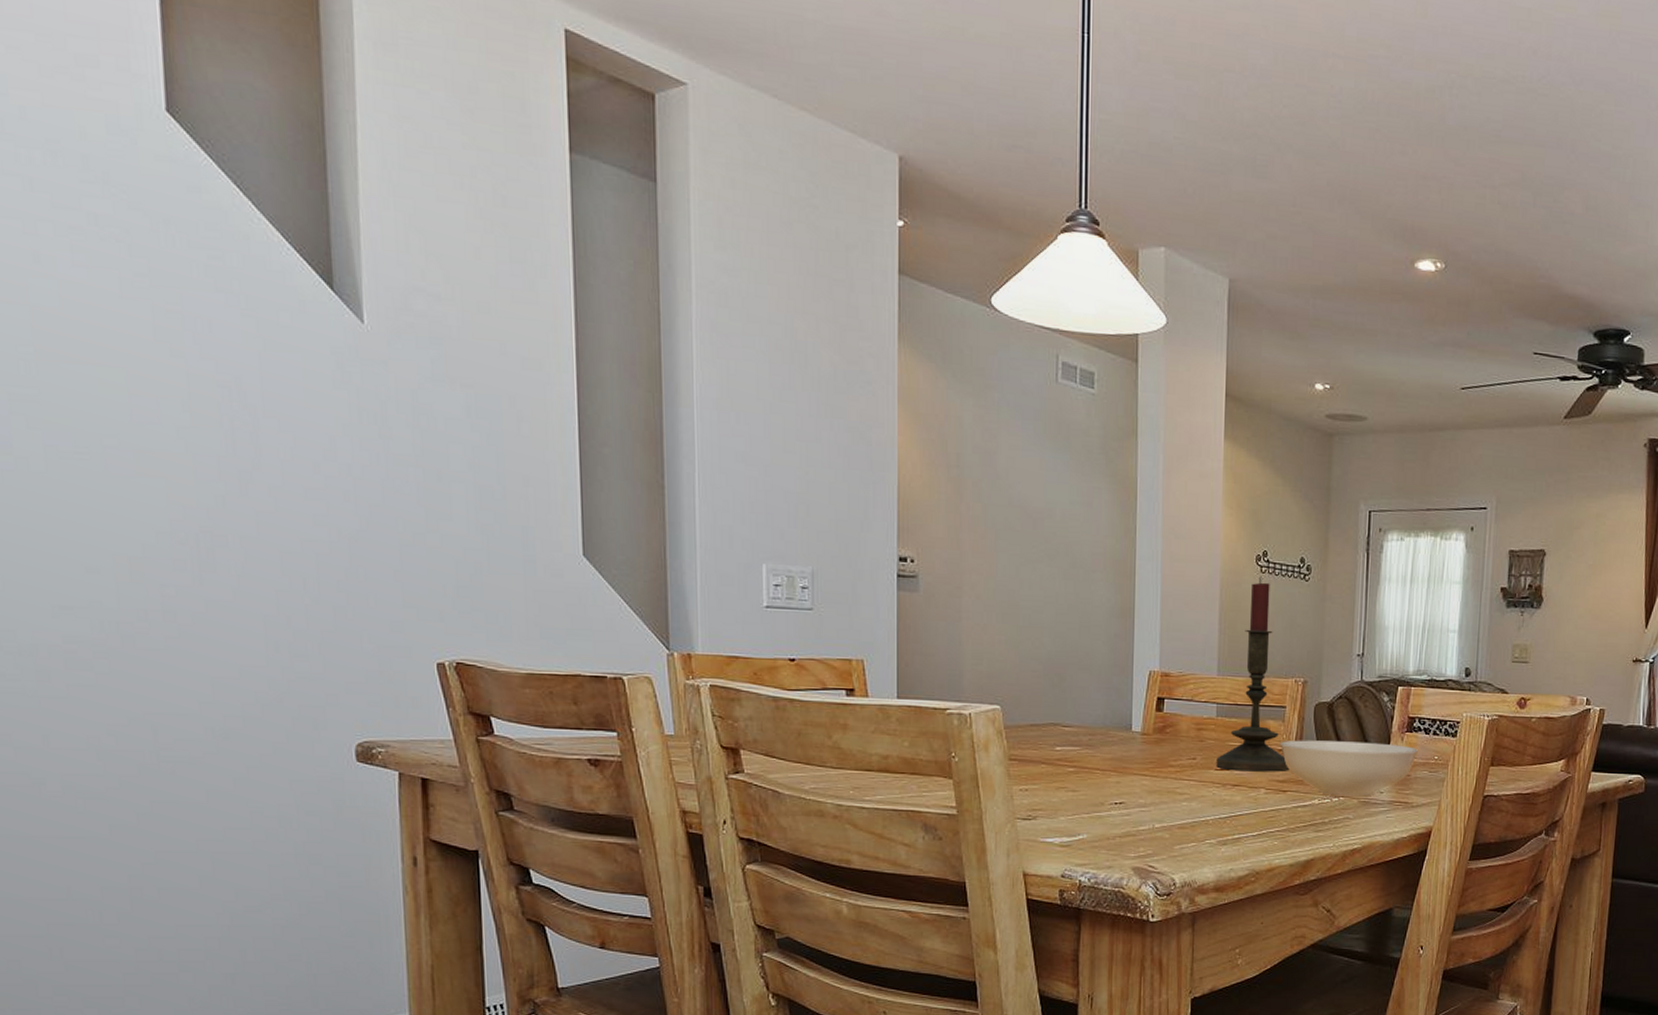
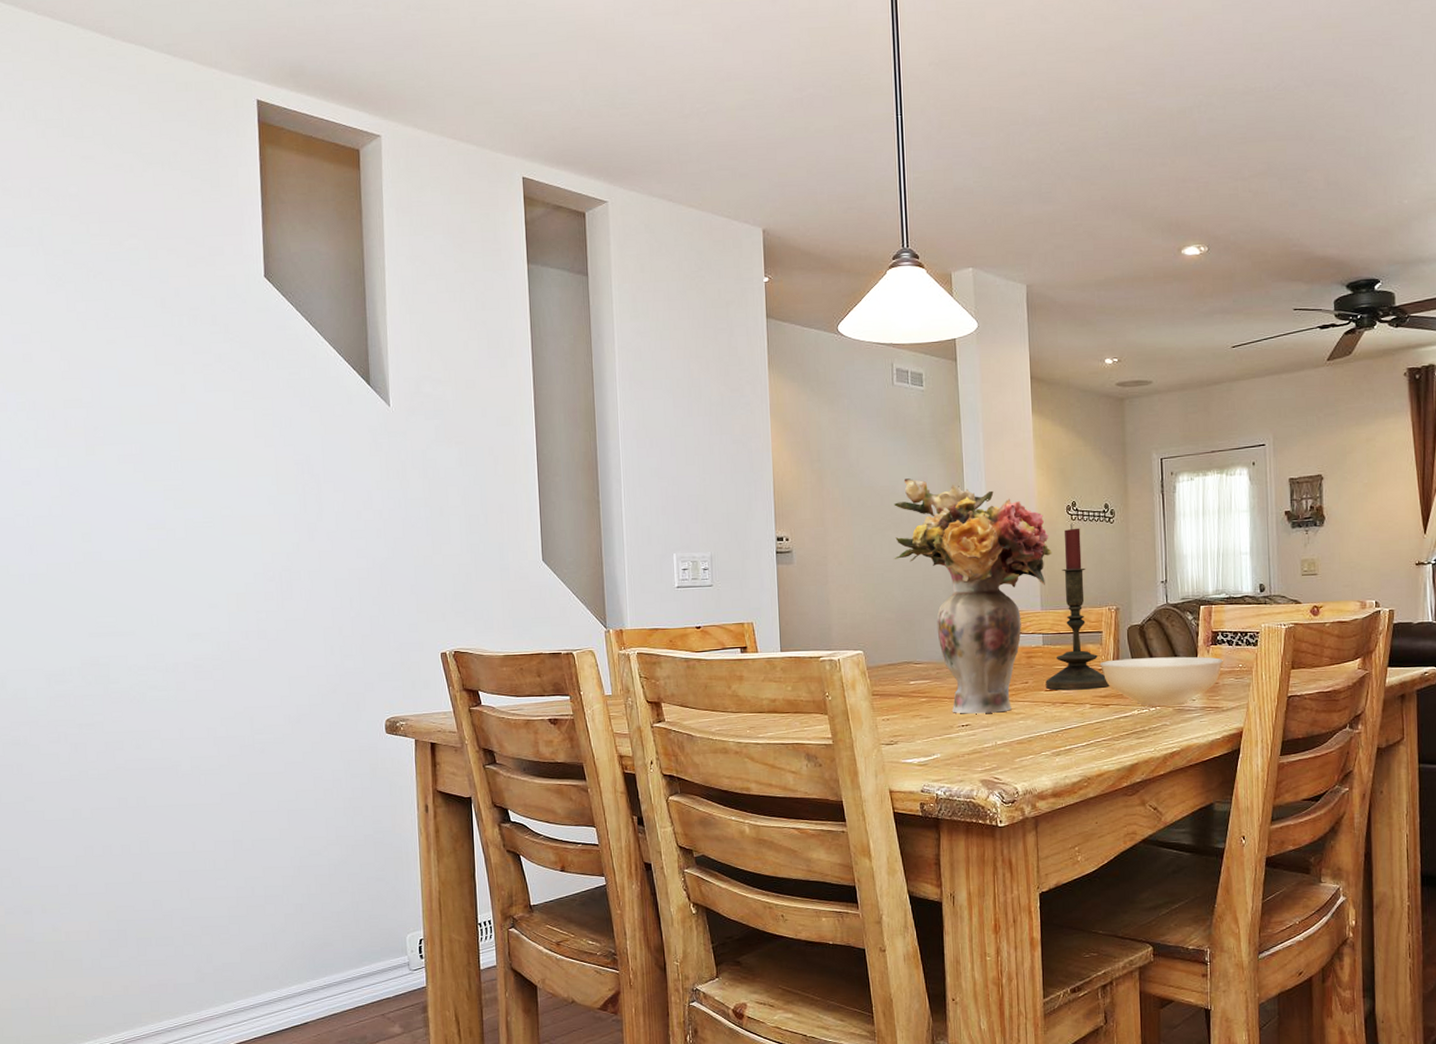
flower arrangement: none [1045,501,1236,791] -> present [894,478,1052,714]

